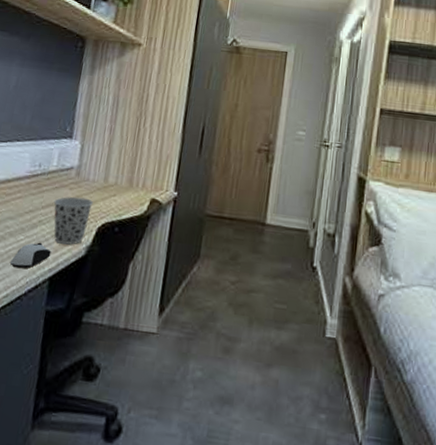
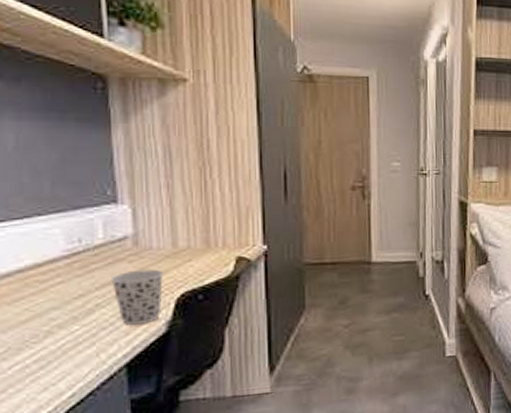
computer mouse: present [10,242,52,269] -> none [68,328,121,363]

